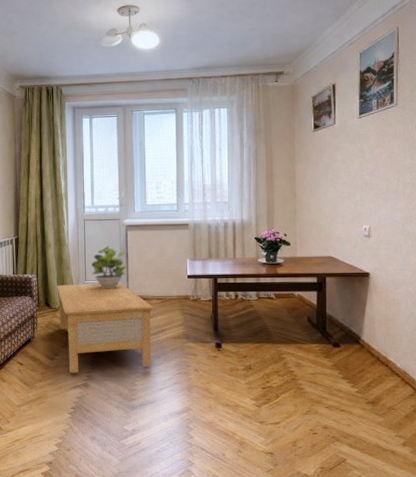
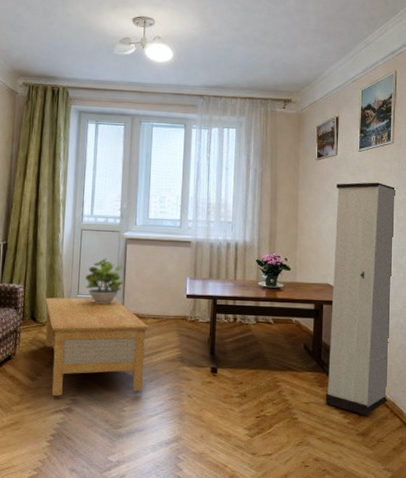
cabinet: none [332,149,403,384] -> present [325,182,398,415]

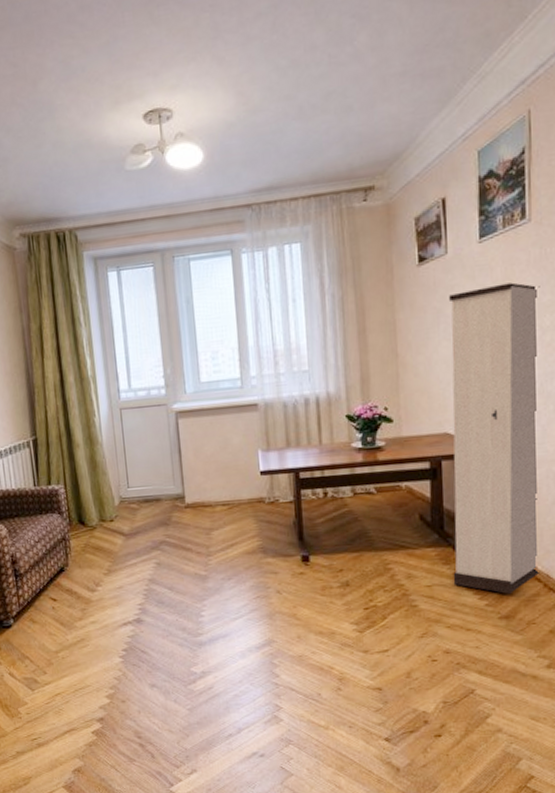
coffee table: present [45,297,149,396] -> none [91,486,221,607]
potted plant: present [85,258,124,305] -> none [134,439,181,496]

